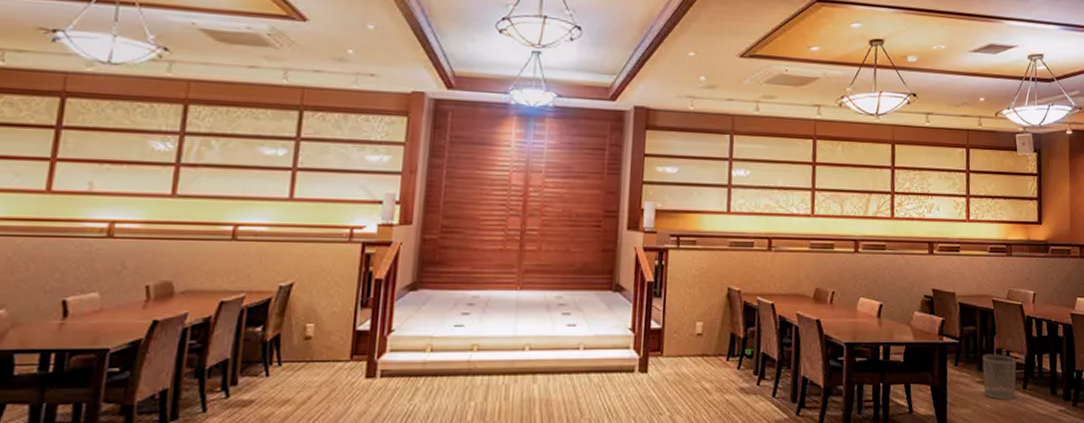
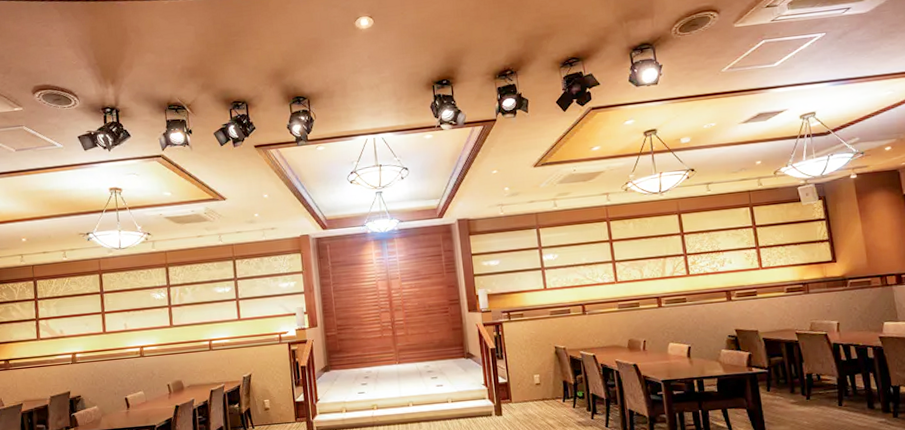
waste bin: present [982,354,1016,400] -> none [793,378,832,417]

